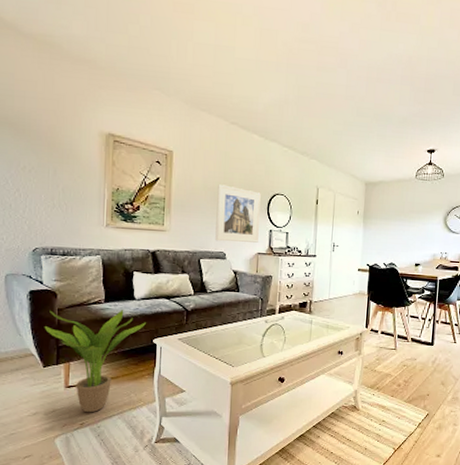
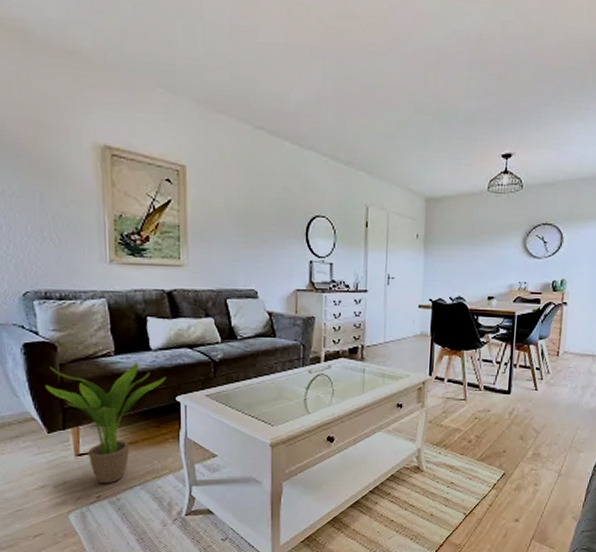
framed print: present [215,184,261,243] -> none [244,206,297,278]

